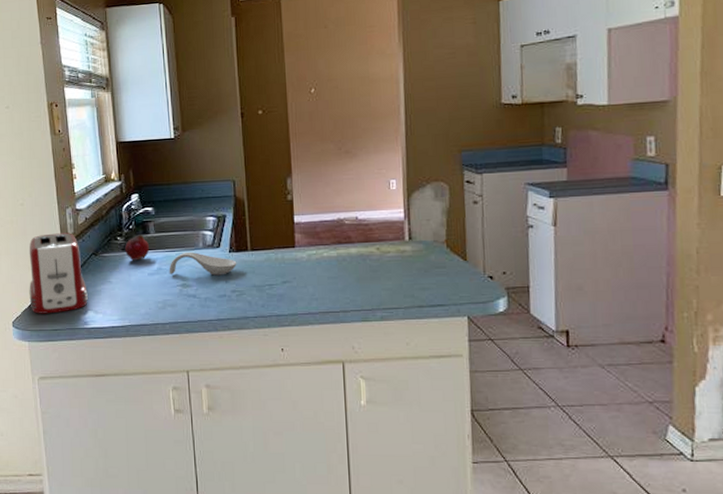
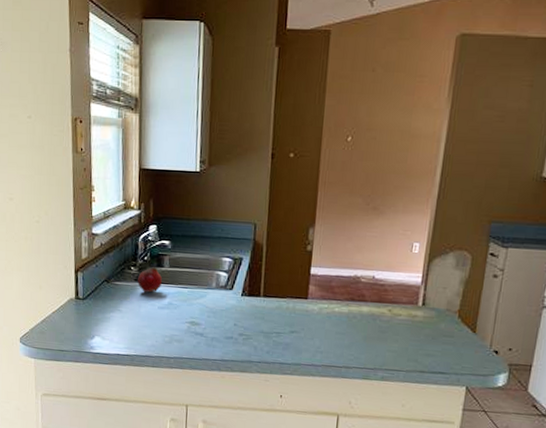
toaster: present [29,233,88,314] -> none [38,255,97,335]
spoon rest: present [169,252,237,276] -> none [179,290,248,318]

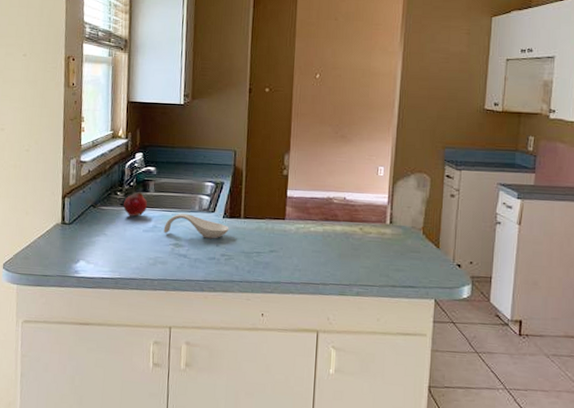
spoon rest: none [179,290,248,318] -> present [163,214,229,239]

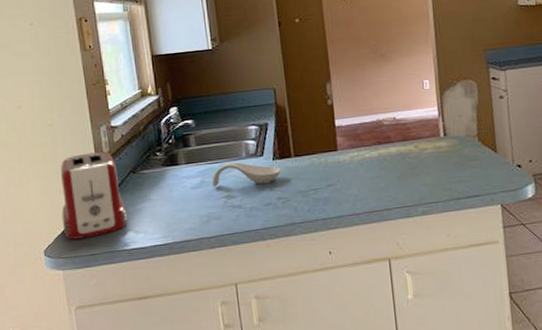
toaster: none [23,181,82,260] -> present [60,151,127,240]
fruit: present [123,191,148,217] -> none [165,147,191,176]

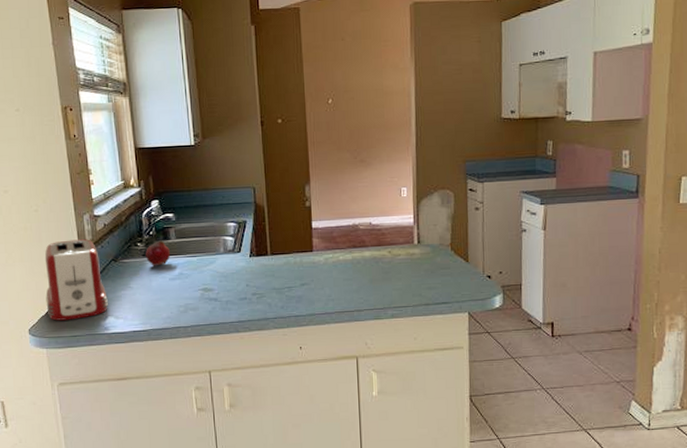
fruit: none [165,147,191,176] -> present [146,239,171,266]
spoon rest: present [212,162,281,187] -> none [190,257,257,280]

